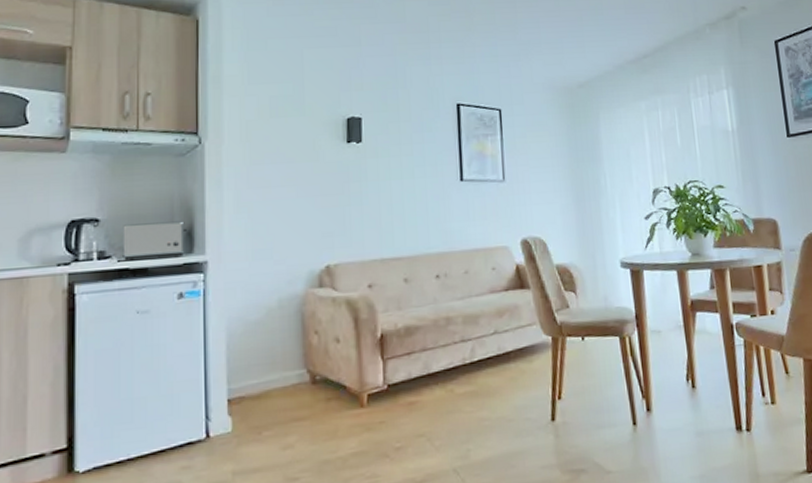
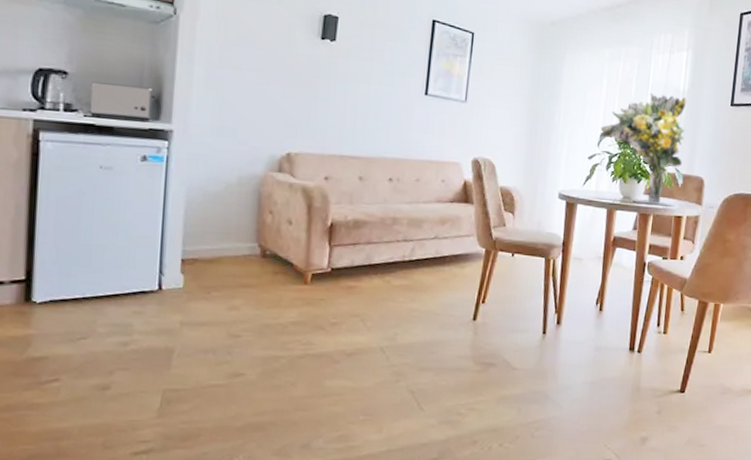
bouquet: none [651,135,751,258] -> present [600,92,687,207]

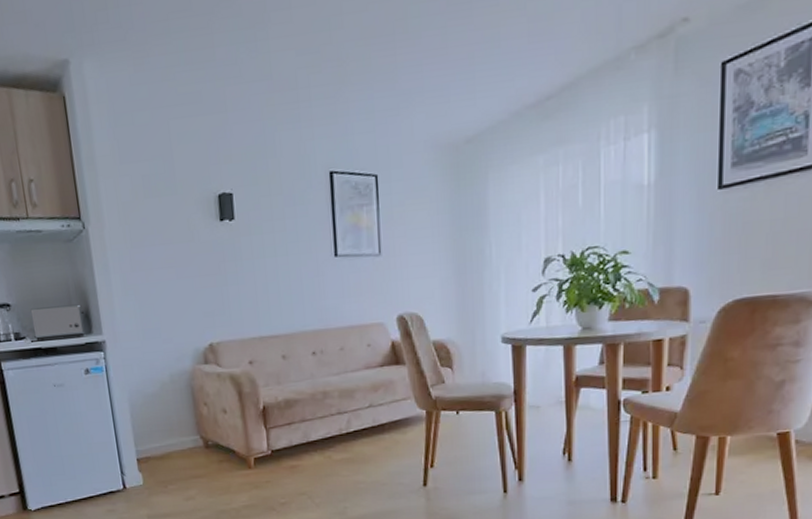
bouquet: present [600,92,687,207] -> none [543,190,656,332]

